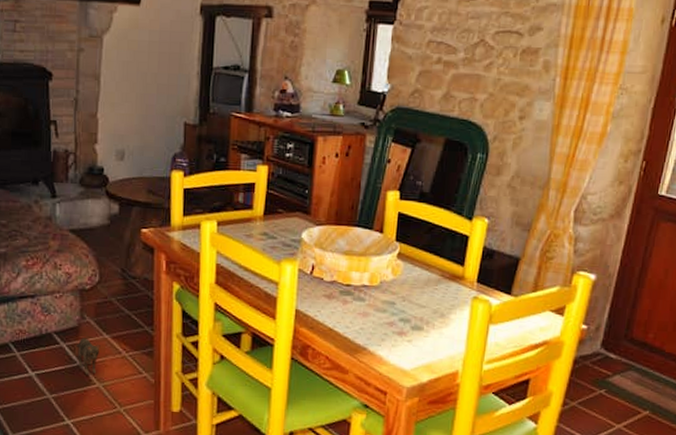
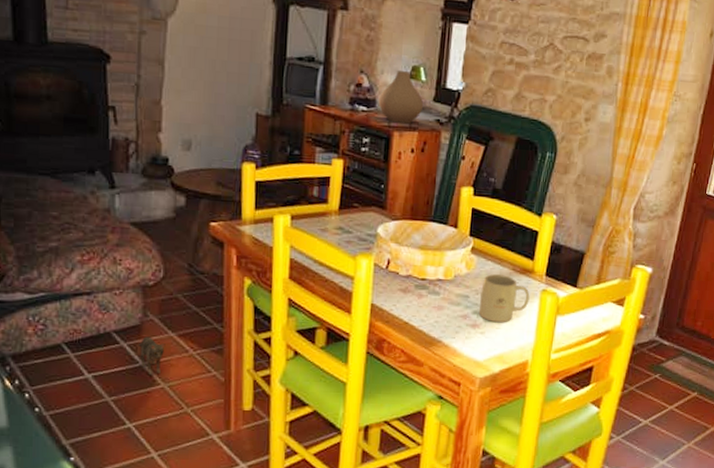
vase: none [302,75,348,128] -> present [378,71,424,124]
mug: none [406,280,460,331] -> present [479,274,530,323]

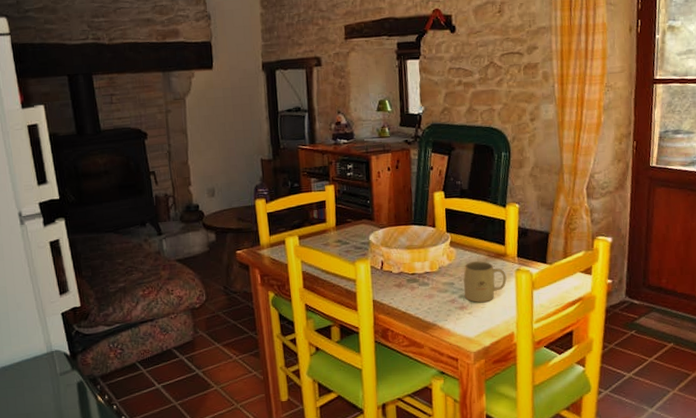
cat: present [138,336,166,376] -> none [193,349,214,381]
vase: present [378,71,424,124] -> none [355,106,393,149]

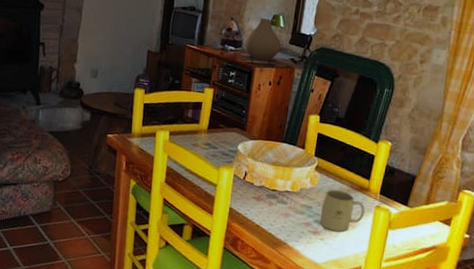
vase: none [355,106,393,149] -> present [244,18,281,62]

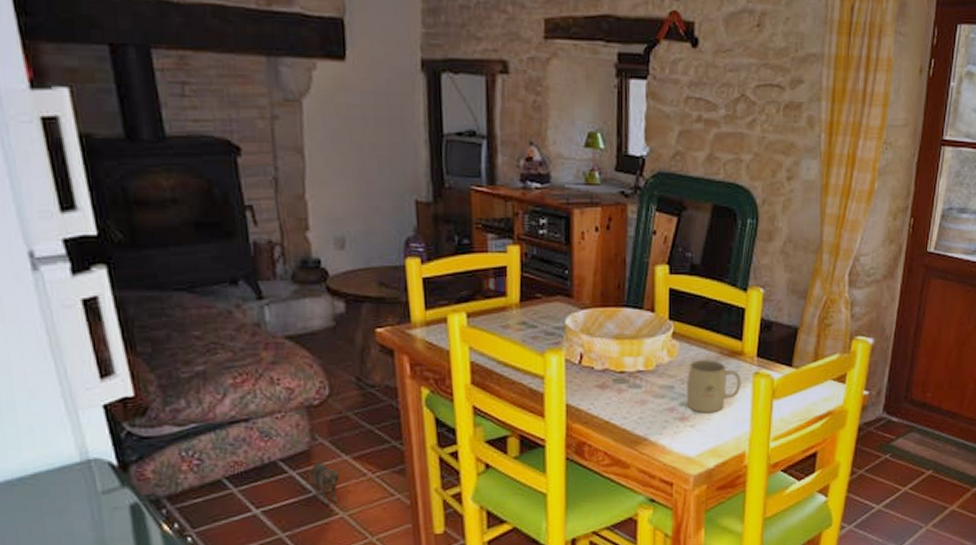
cat: none [47,221,68,252] -> present [308,462,340,505]
vase: present [244,18,281,62] -> none [553,139,605,198]

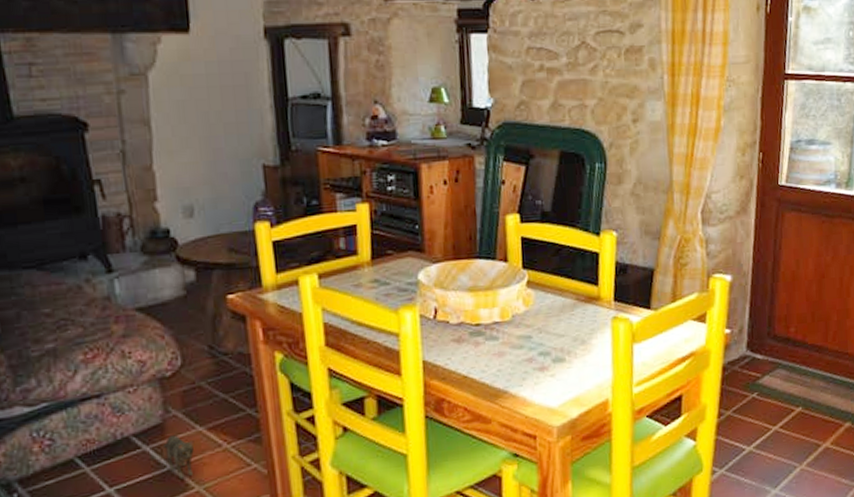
mug: present [687,360,741,414] -> none [544,306,600,362]

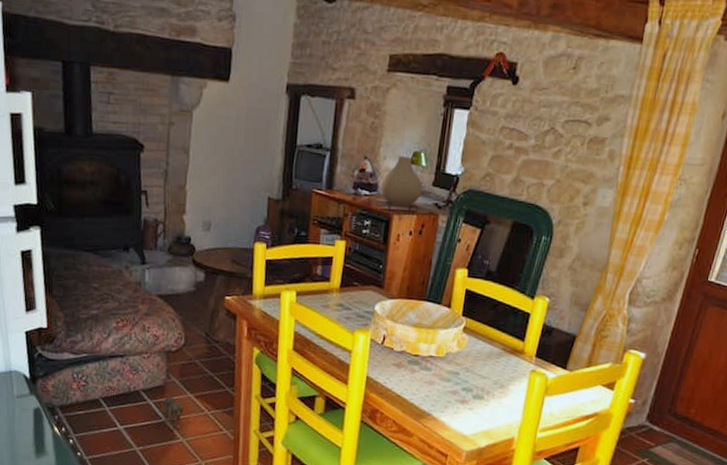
vase: none [398,95,451,154] -> present [380,156,423,207]

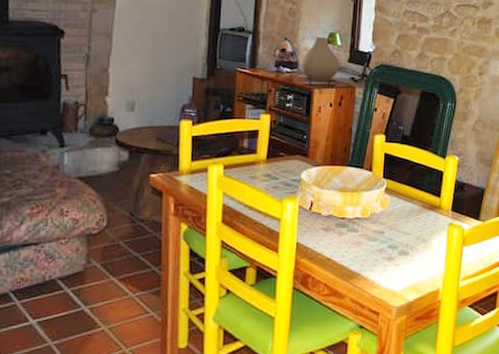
cat: present [161,396,185,431] -> none [80,282,107,319]

